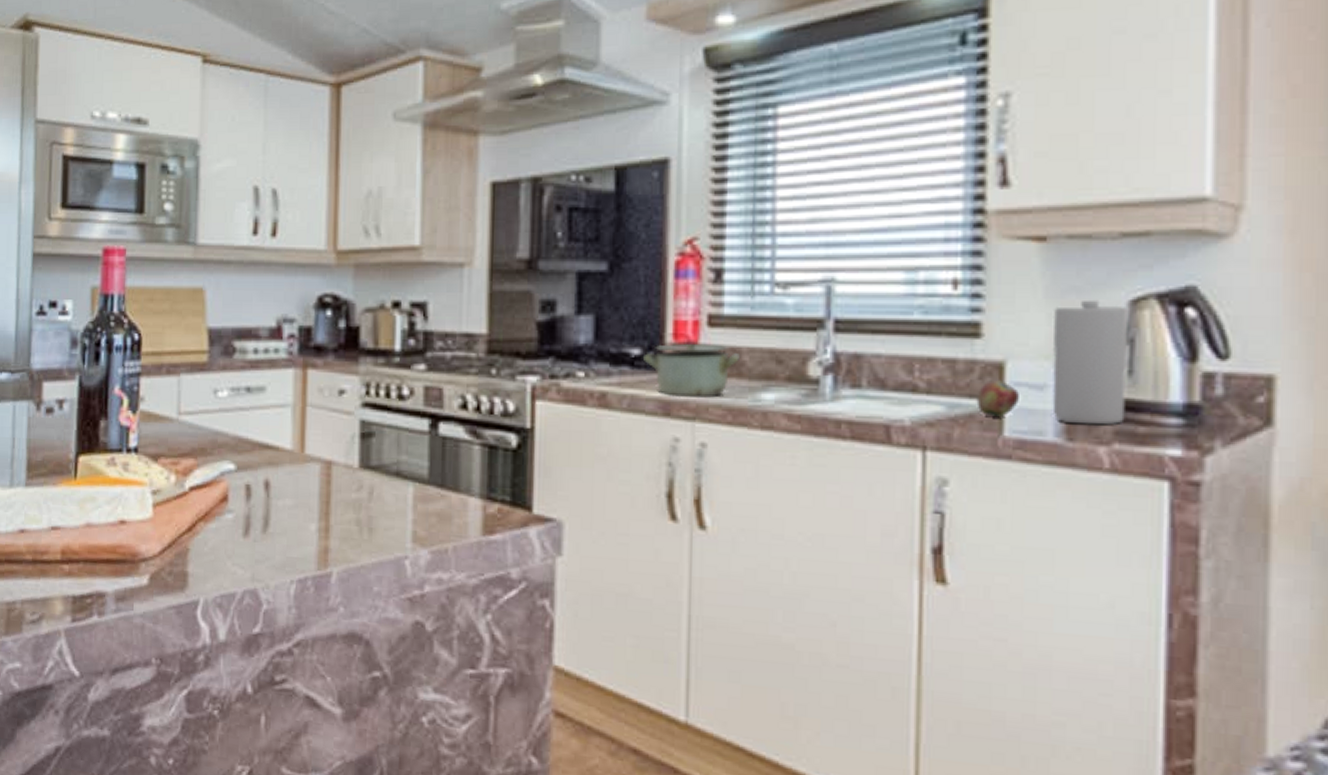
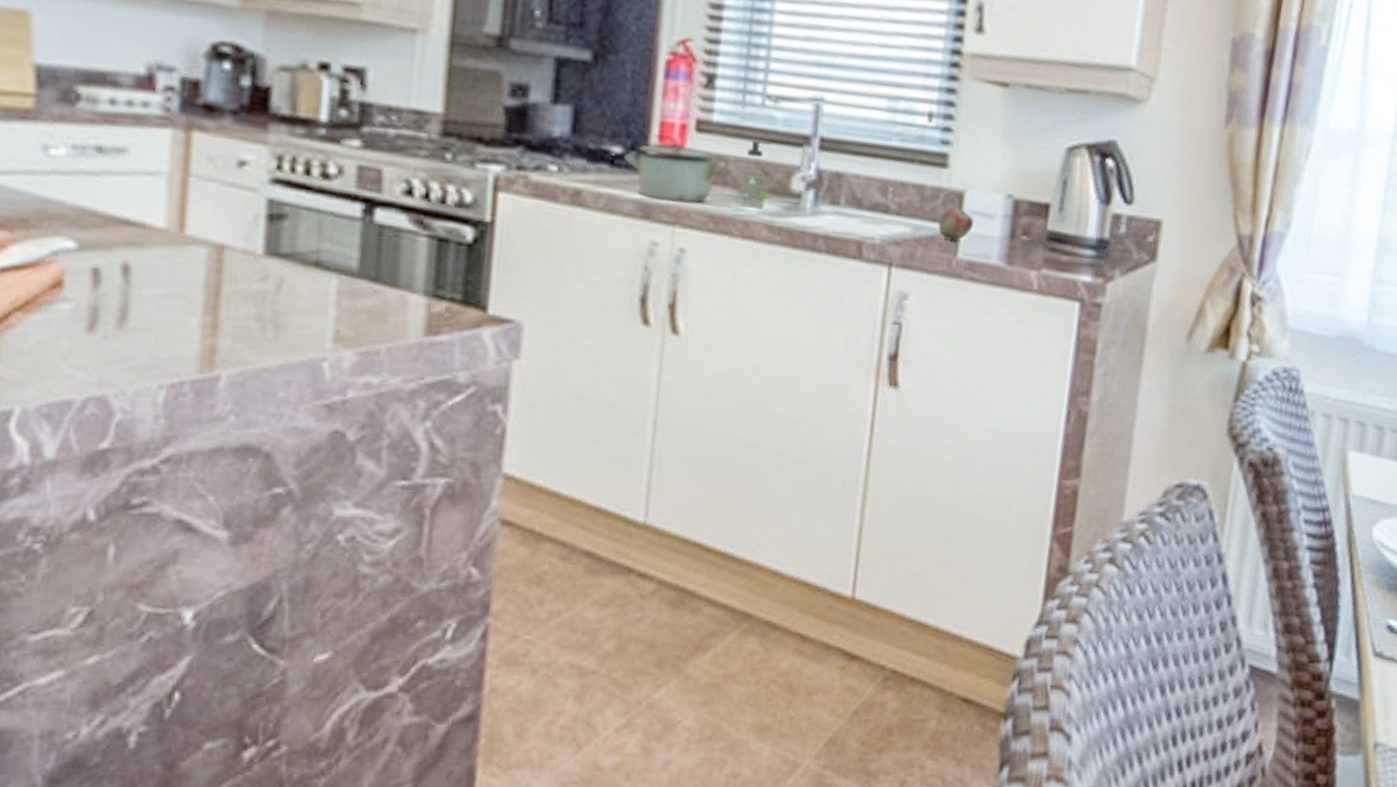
soap dispenser: none [752,328,785,399] -> present [735,139,771,210]
paper towel holder: present [1052,299,1128,425] -> none [999,143,1064,253]

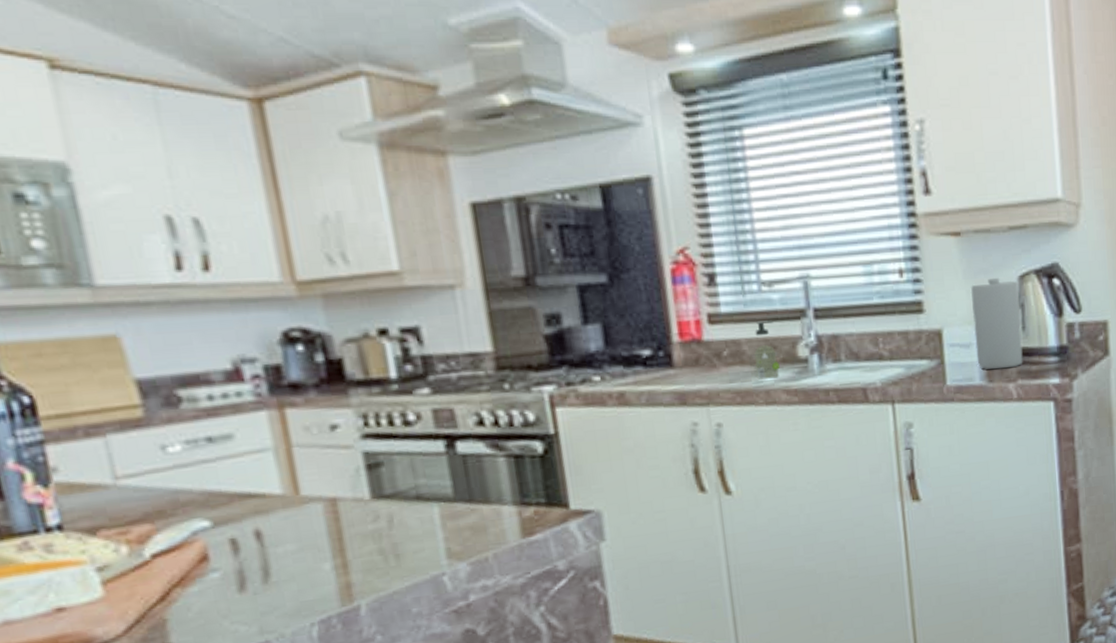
saucepan: present [623,145,727,204] -> none [653,338,741,389]
fruit: present [938,207,974,240] -> none [925,344,954,372]
paper towel holder: none [999,143,1064,253] -> present [970,277,1023,370]

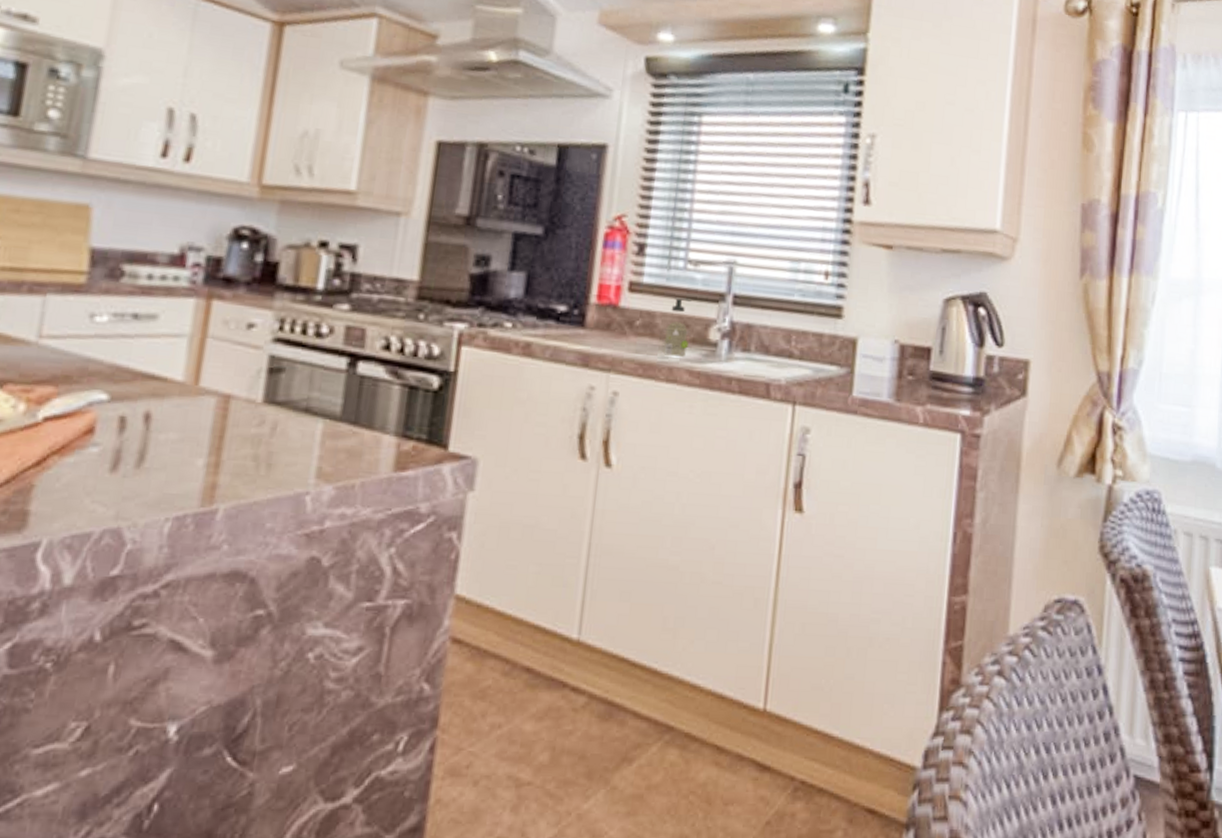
paper towel holder: present [970,277,1023,370] -> none [888,295,942,391]

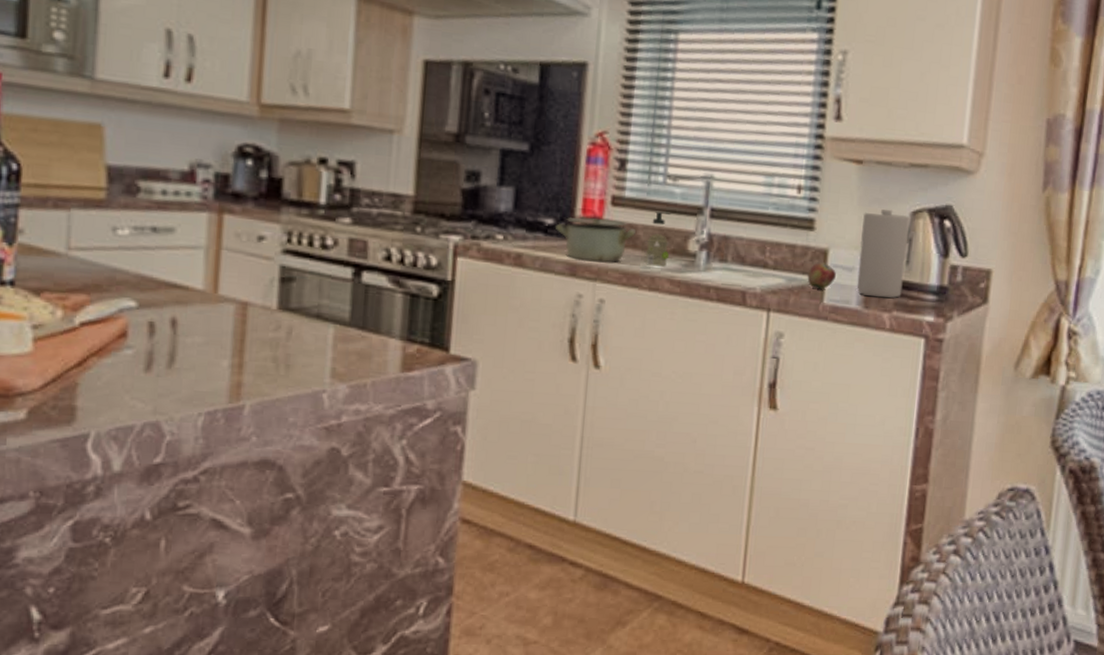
saucepan: none [567,304,655,353] -> present [554,217,637,263]
fruit: none [835,352,866,381] -> present [807,262,836,289]
paper towel holder: none [888,295,942,391] -> present [857,208,910,298]

